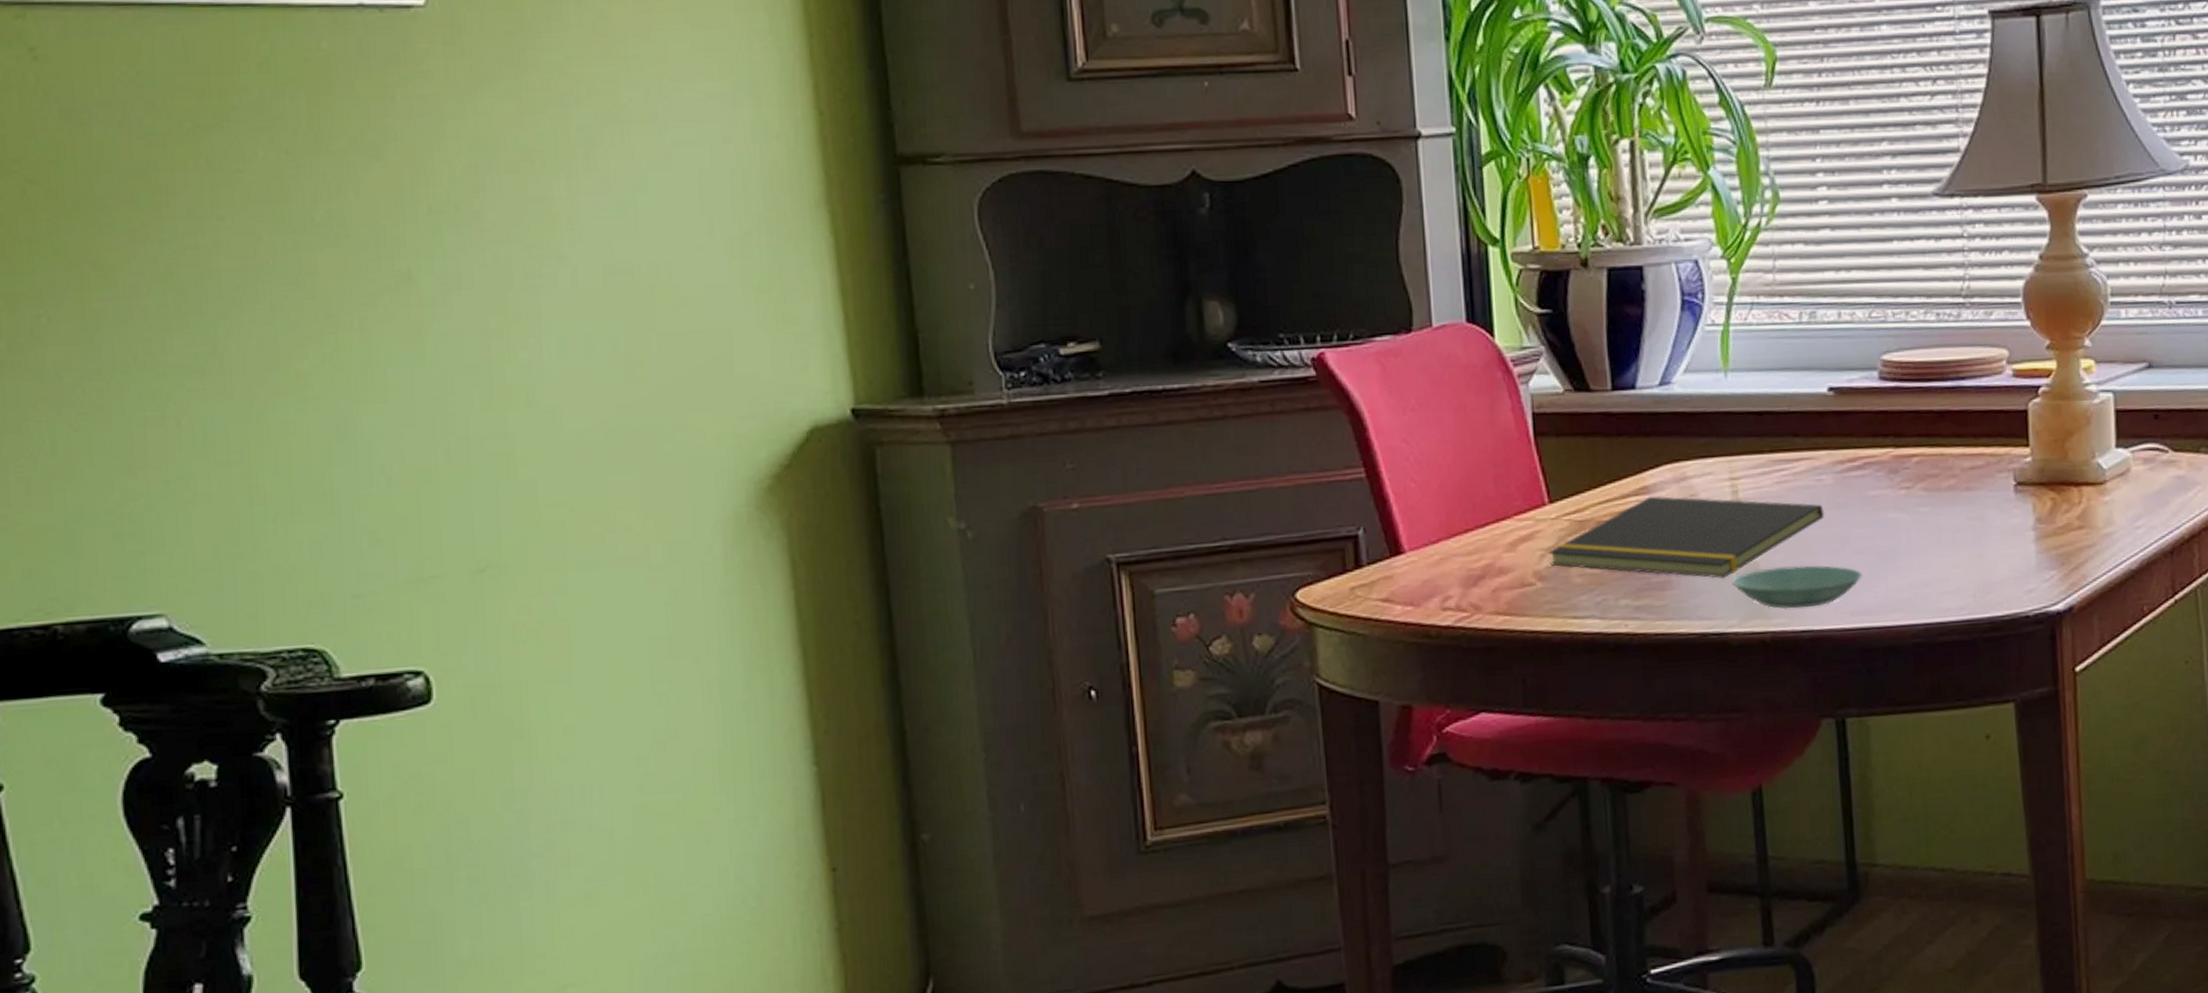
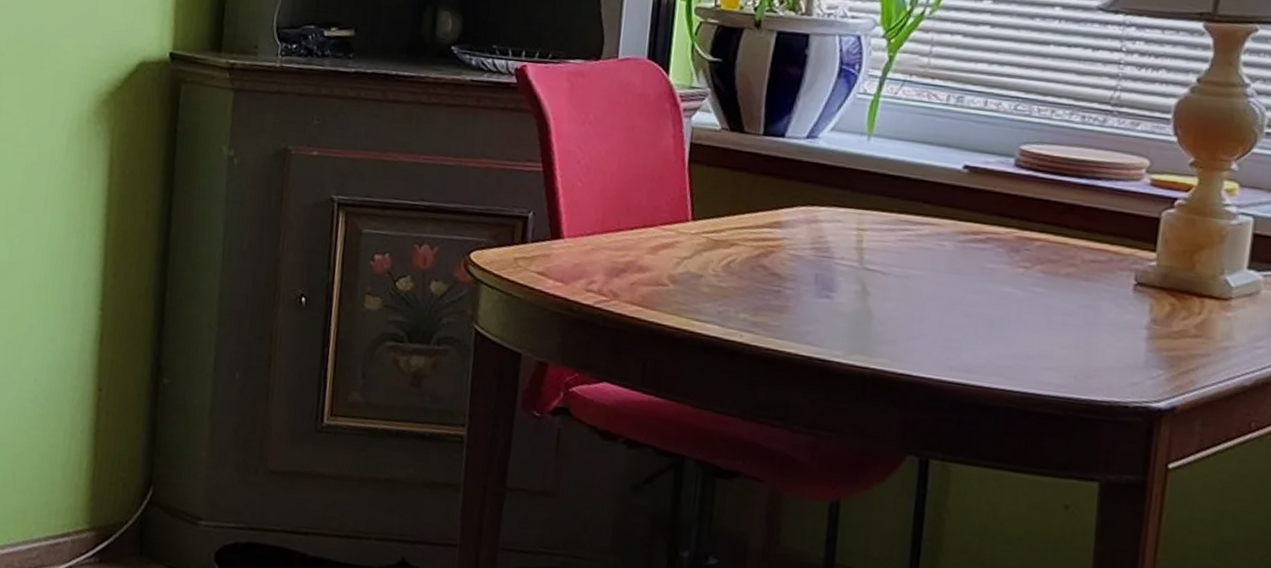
notepad: present [1548,495,1825,579] -> none [683,230,942,314]
saucer: present [1731,565,1863,609] -> none [843,312,968,356]

